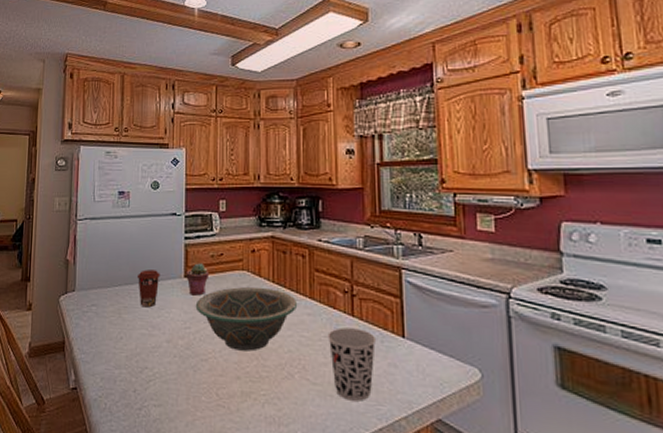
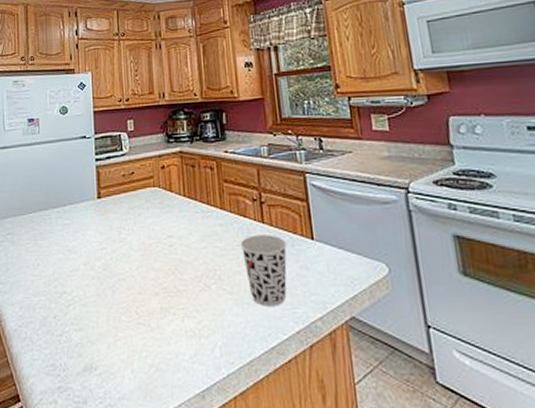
coffee cup: present [136,269,160,308] -> none [50,194,74,232]
potted succulent: present [186,263,210,296] -> none [99,183,122,216]
decorative bowl: present [195,286,298,352] -> none [110,202,210,267]

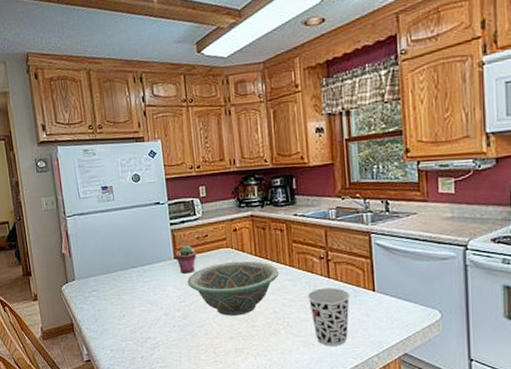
potted succulent: none [99,183,122,216] -> present [175,245,197,274]
decorative bowl: none [110,202,210,267] -> present [187,260,280,316]

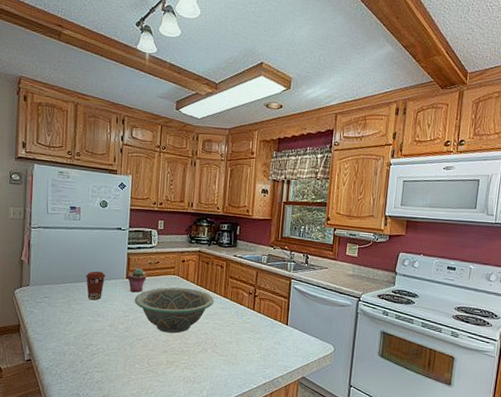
coffee cup: none [130,255,152,288] -> present [85,271,106,301]
cup: present [307,288,351,346] -> none [234,318,269,367]

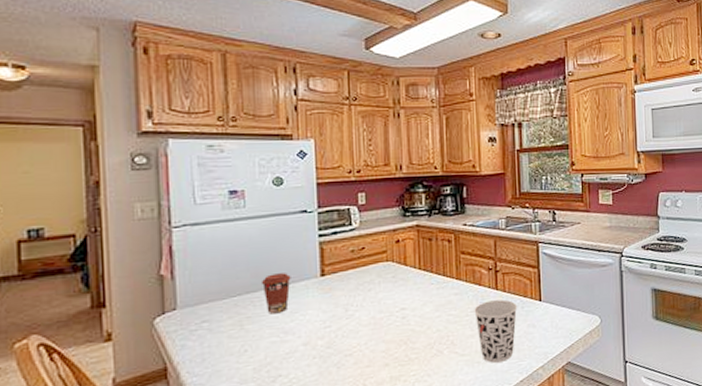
potted succulent: present [127,268,147,293] -> none [323,259,350,294]
decorative bowl: present [134,287,215,334] -> none [335,275,445,340]
cup: none [234,318,269,367] -> present [474,299,518,363]

